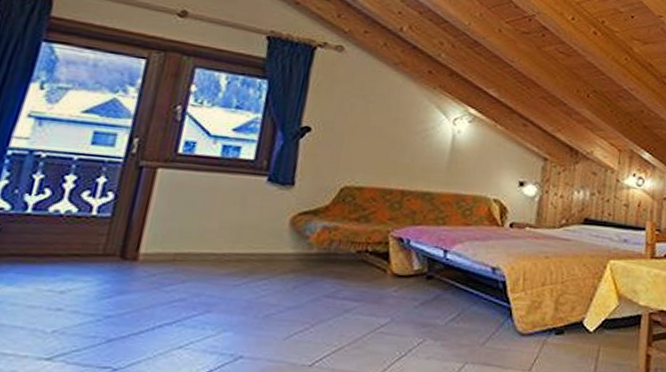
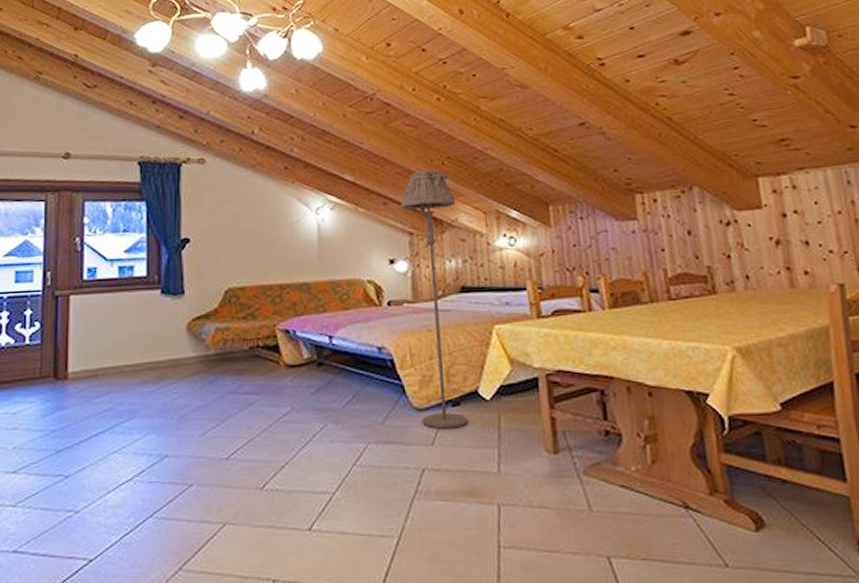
floor lamp: none [523,99,594,356] -> present [401,170,468,429]

